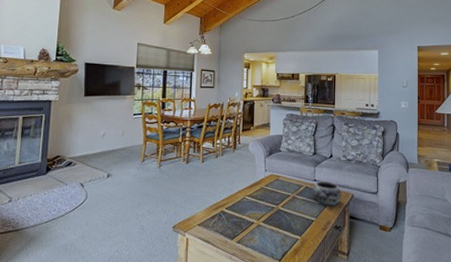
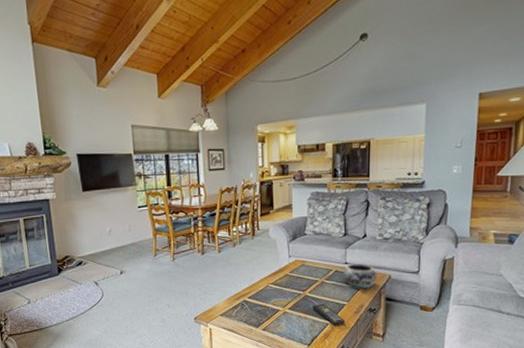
remote control: none [284,219,314,241] -> present [312,304,346,326]

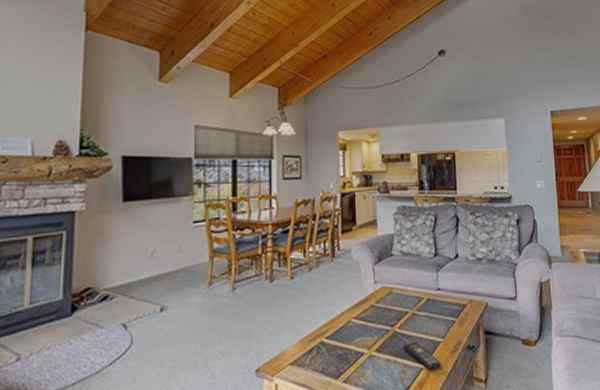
decorative bowl: present [343,264,377,289] -> none [435,289,473,321]

